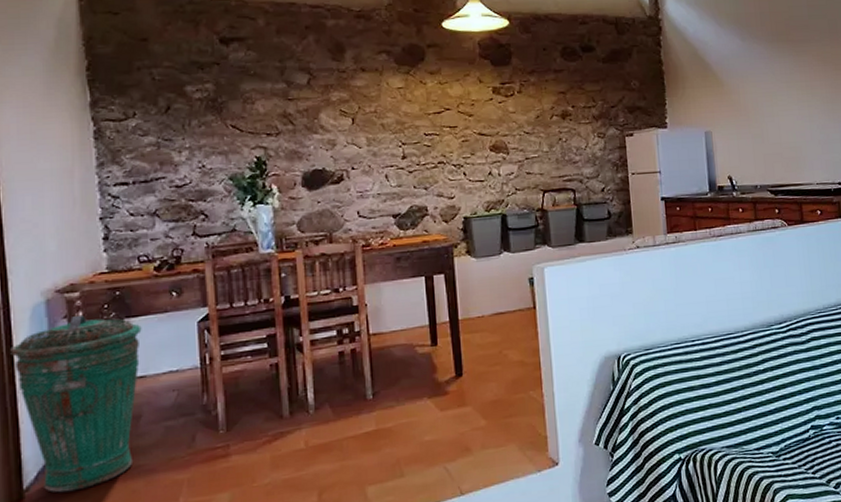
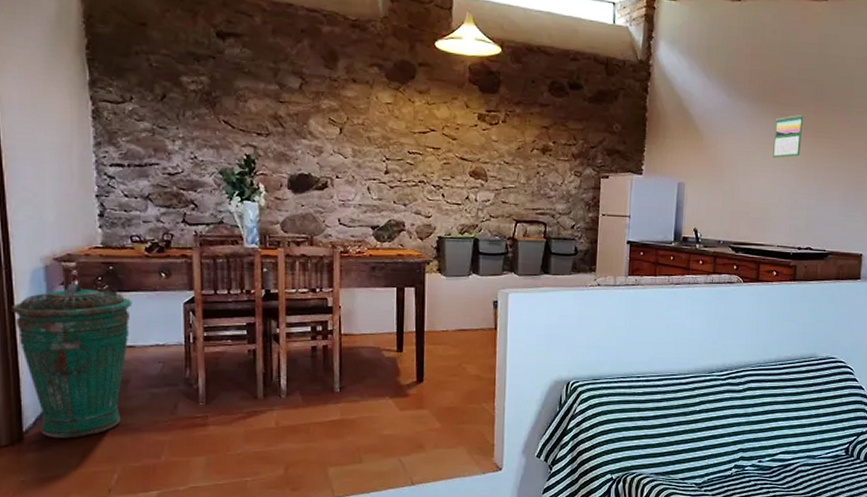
calendar: none [793,49,824,95] -> present [773,114,804,158]

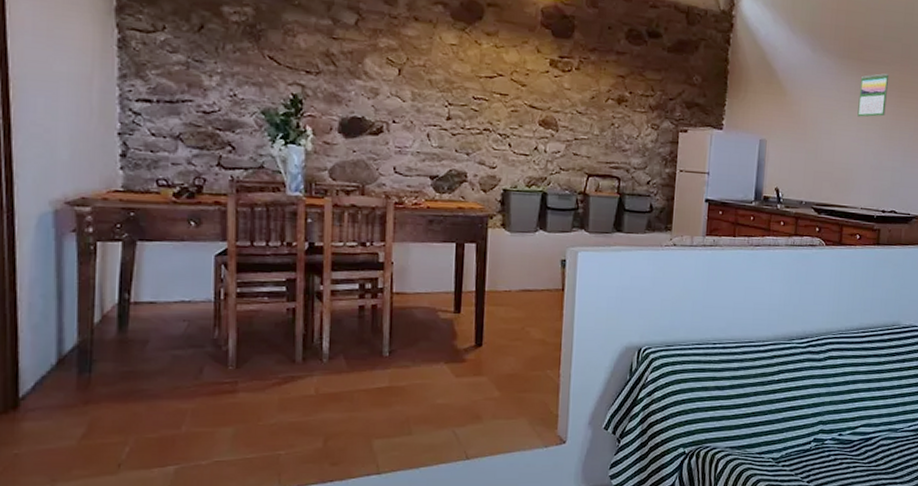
trash can: present [12,284,132,439] -> none [12,231,155,406]

